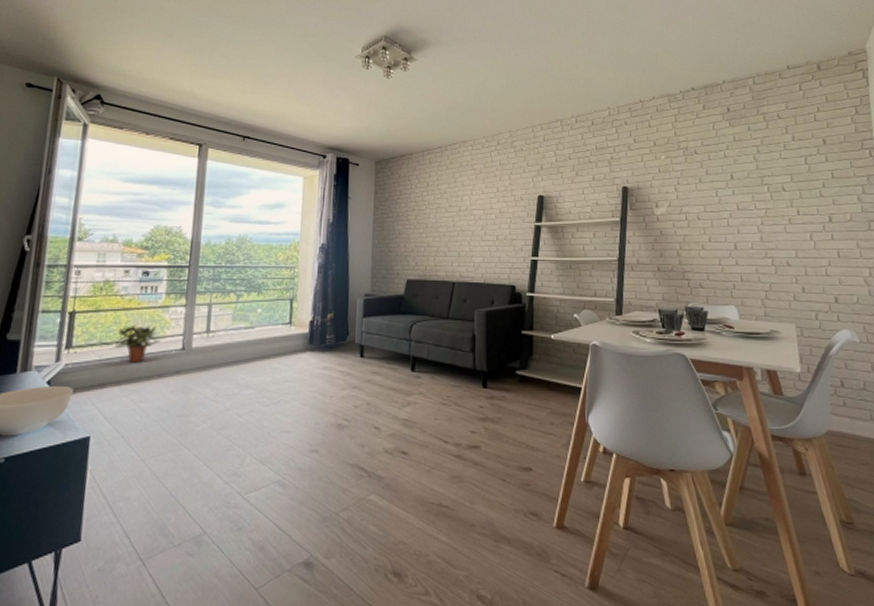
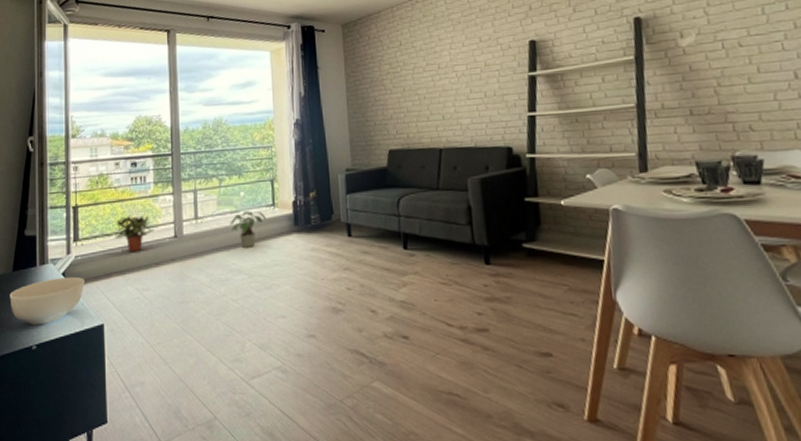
potted plant: none [243,328,282,364] -> present [230,211,267,249]

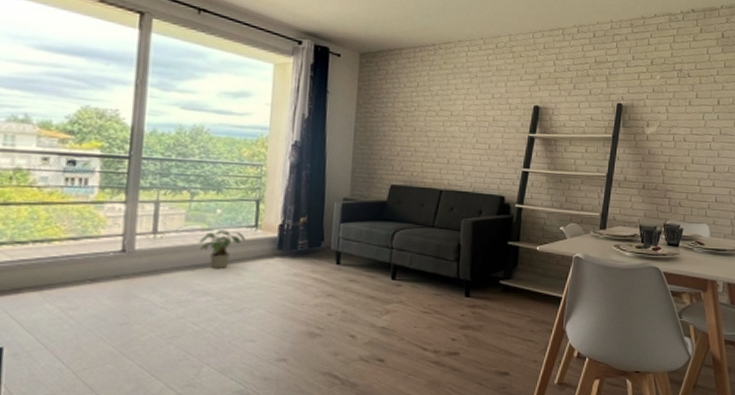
potted plant: present [113,214,155,252] -> none [30,221,94,265]

